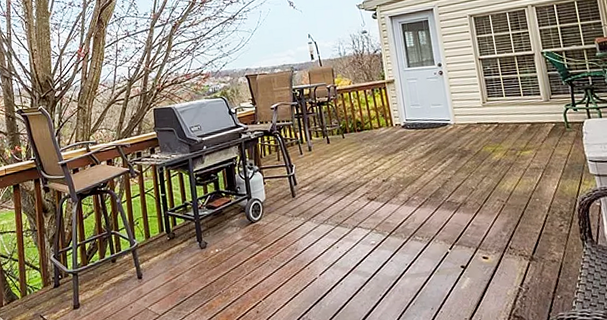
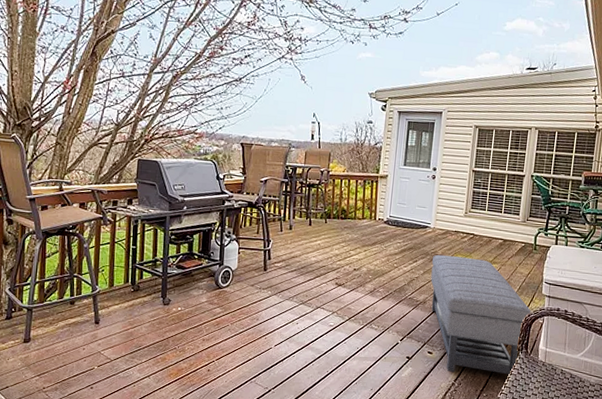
ottoman: none [460,148,584,277] -> present [430,254,531,375]

